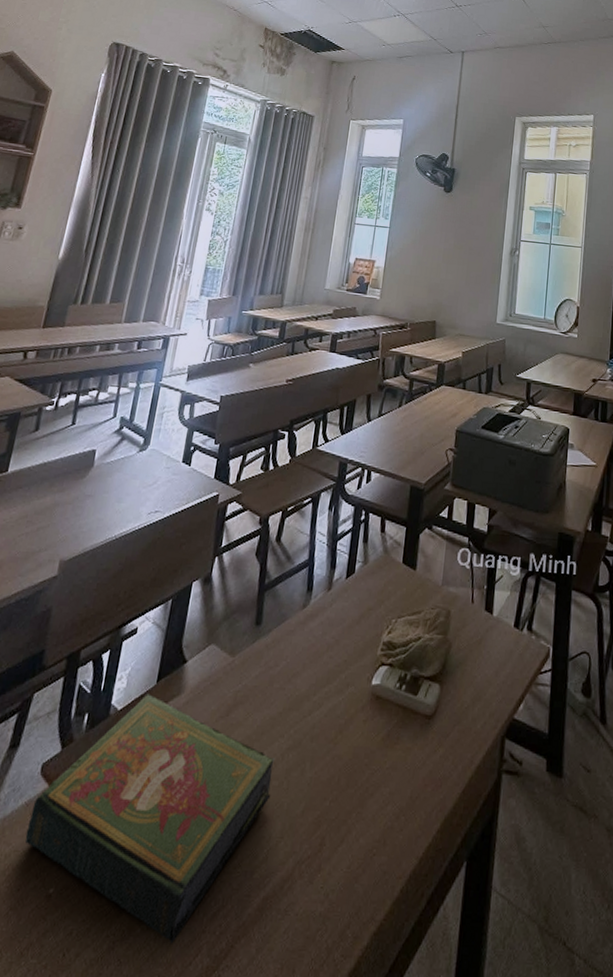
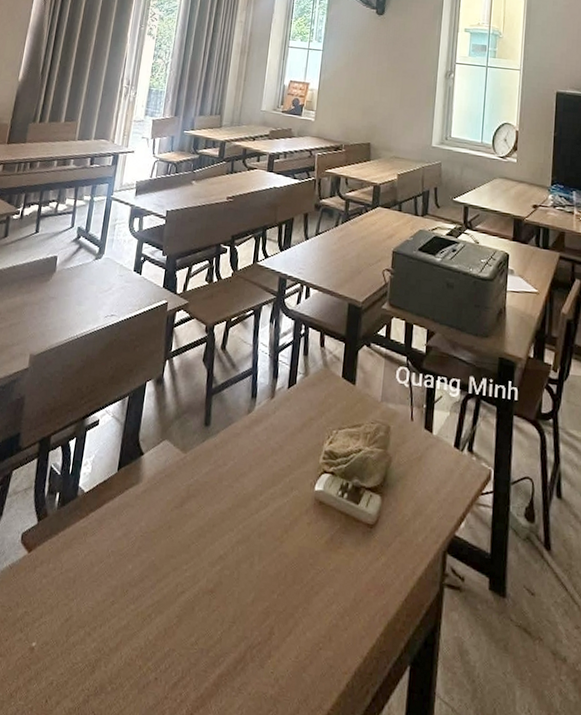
book: present [25,693,275,944] -> none [10,480,225,705]

